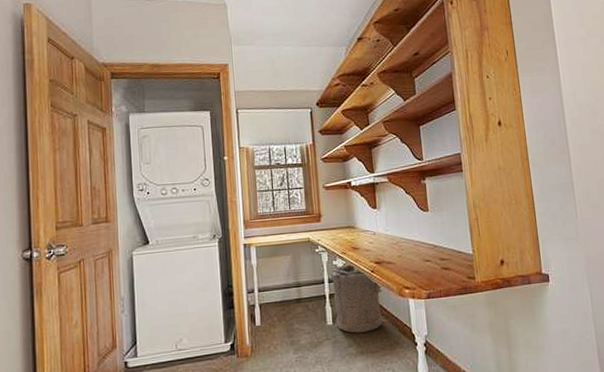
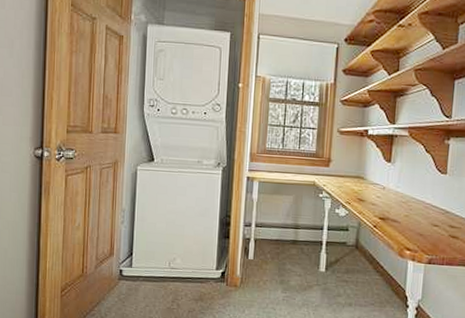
laundry hamper: present [330,263,383,333] -> none [329,214,384,286]

